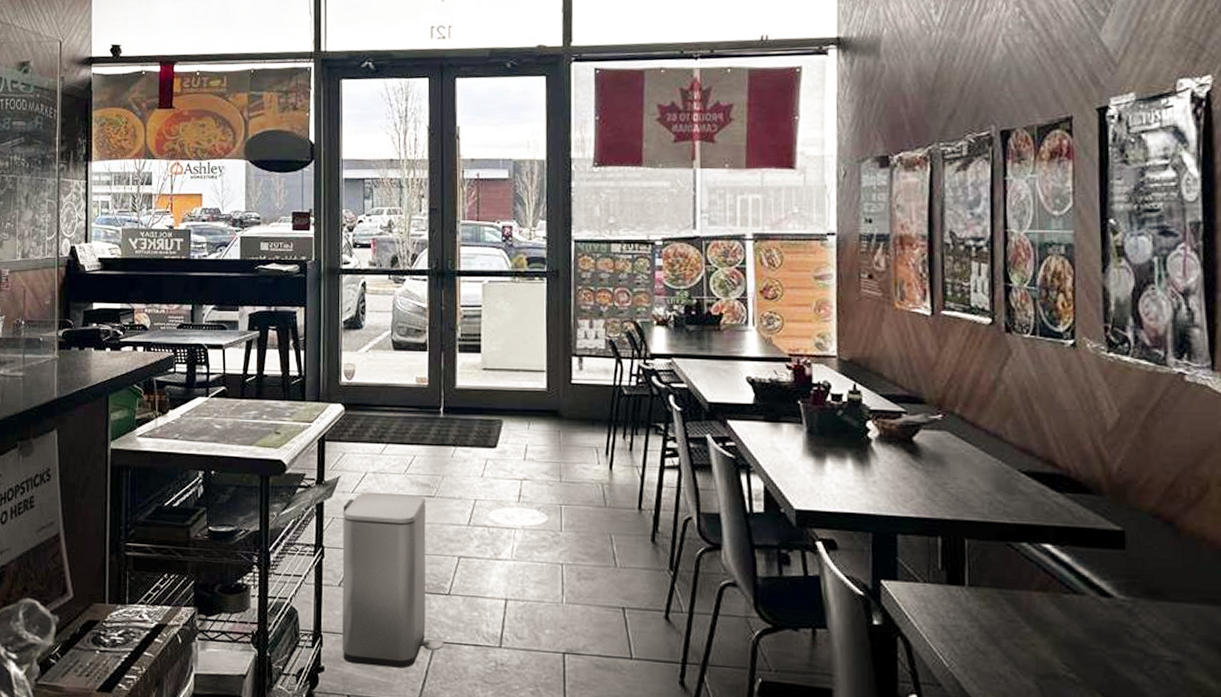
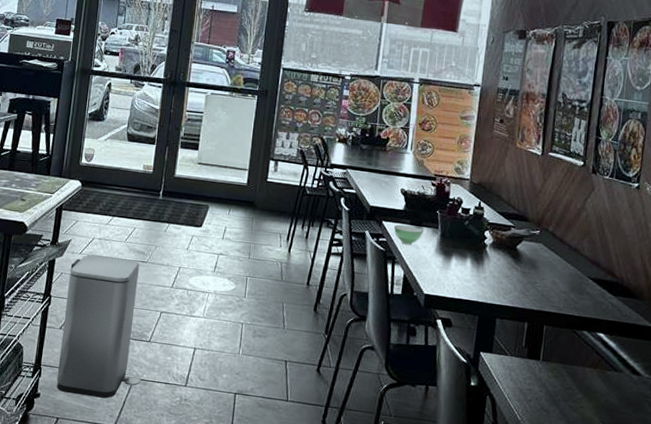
bowl: none [742,423,783,449] -> present [393,225,423,246]

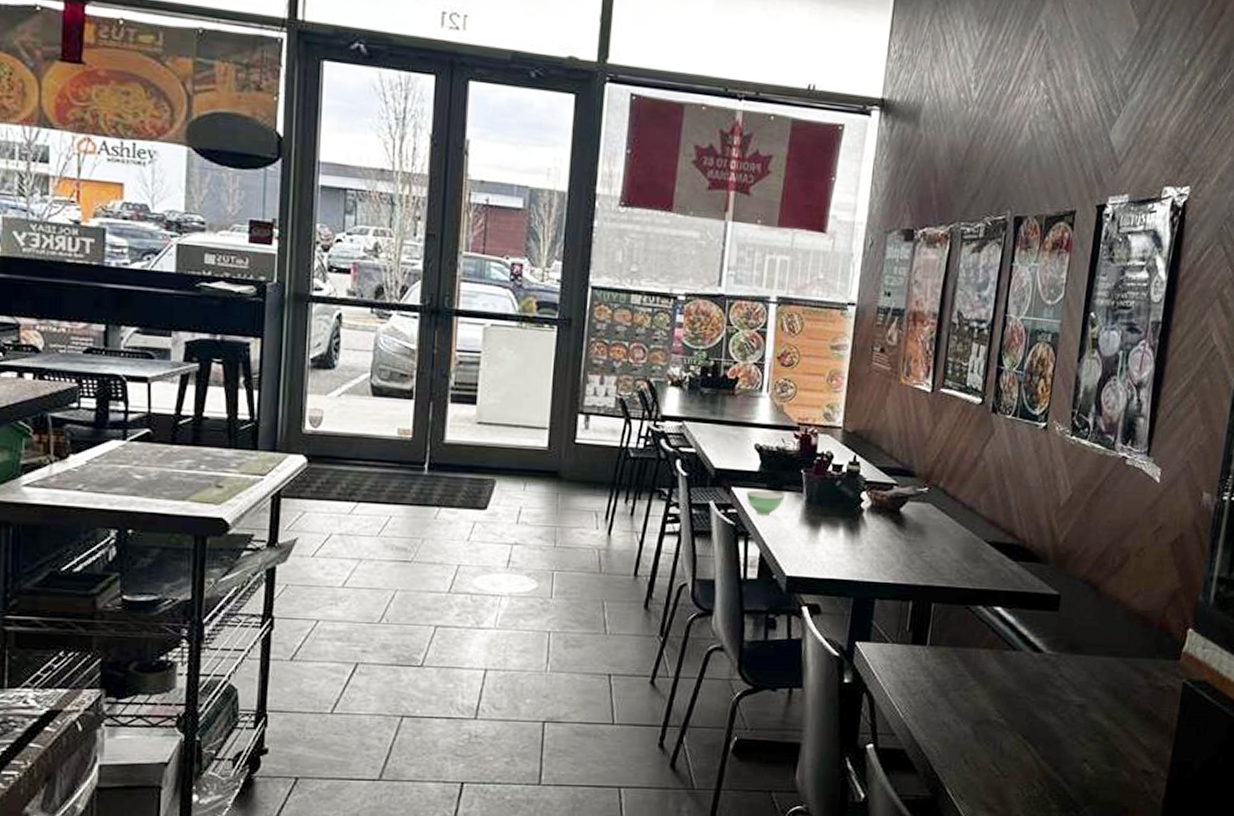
pedal bin: present [56,254,141,399] -> none [291,555,413,746]

